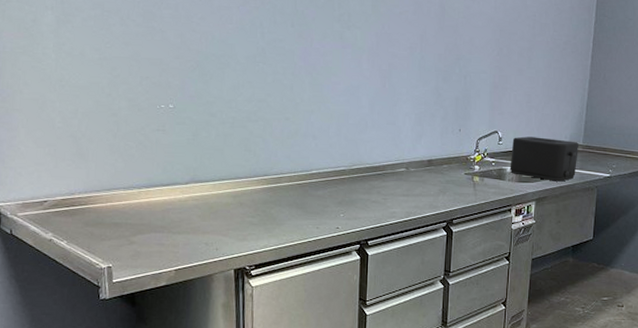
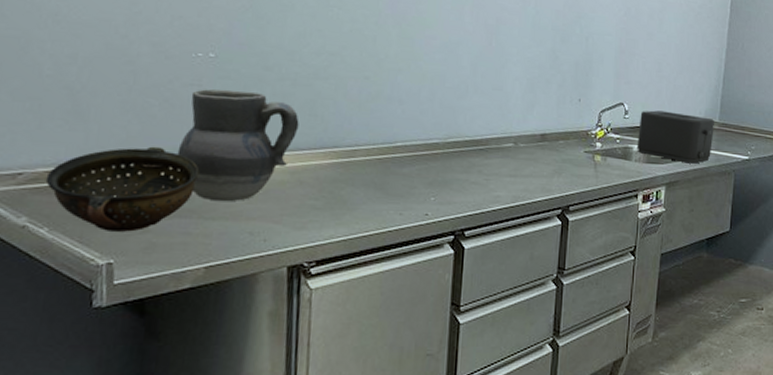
colander: none [62,178,167,243] -> present [45,146,200,232]
ceramic jug: none [151,132,238,220] -> present [177,89,299,202]

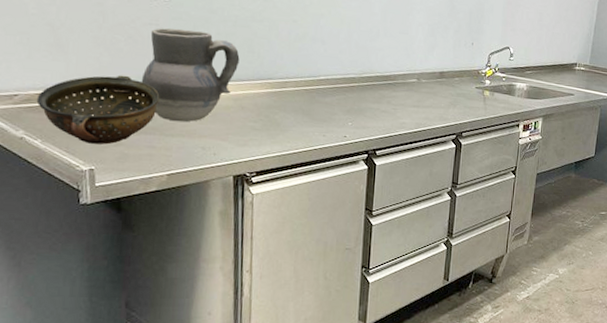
toaster: present [637,110,715,164] -> none [519,54,586,100]

